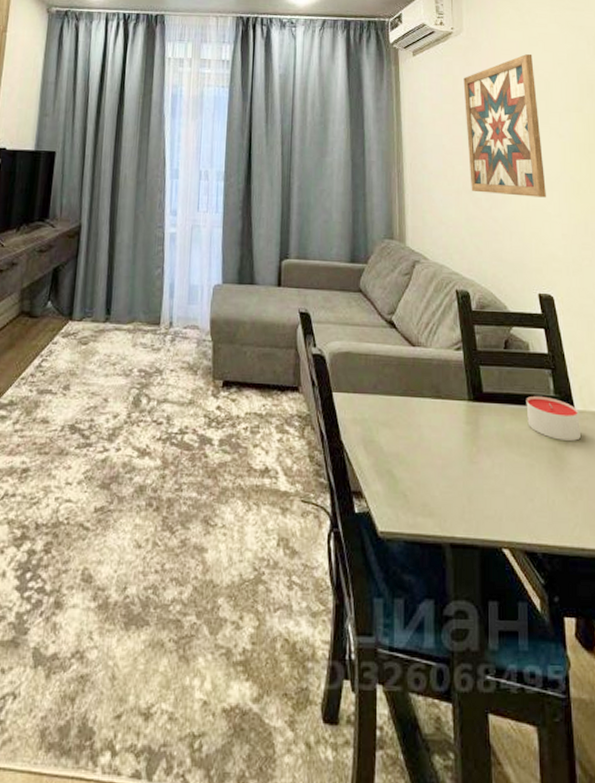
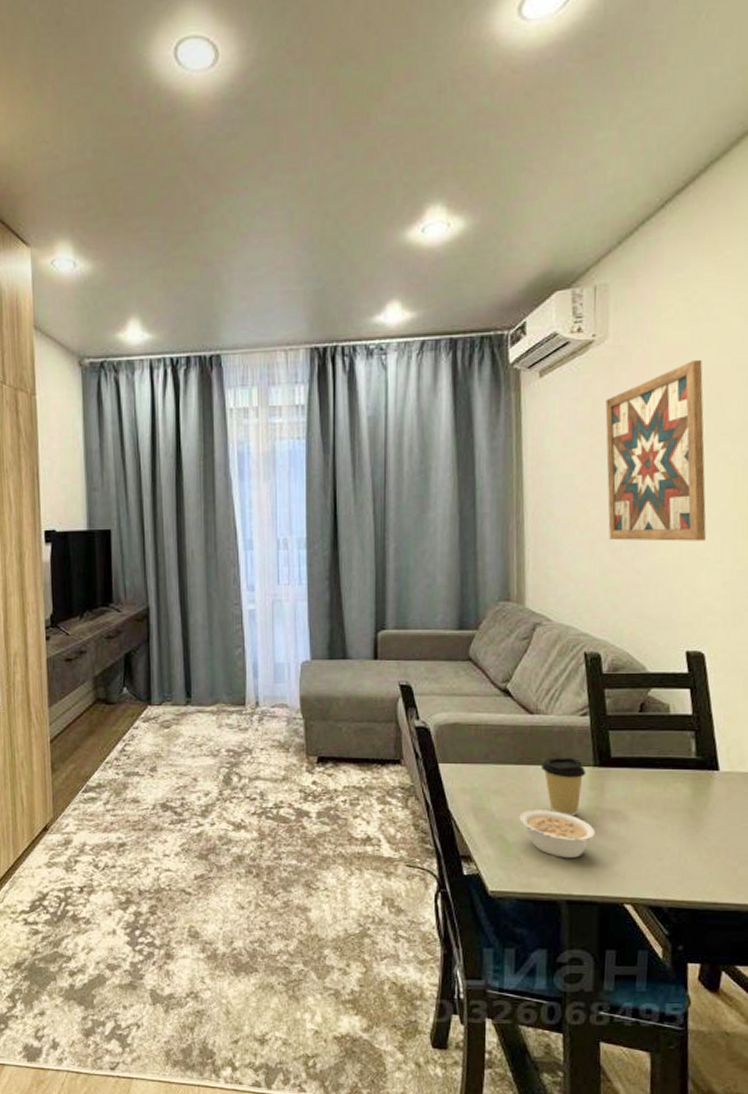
legume: none [405,443,473,496] -> present [519,810,596,858]
coffee cup: none [423,389,463,452] -> present [541,757,586,817]
candle: present [526,395,581,441] -> none [661,758,724,802]

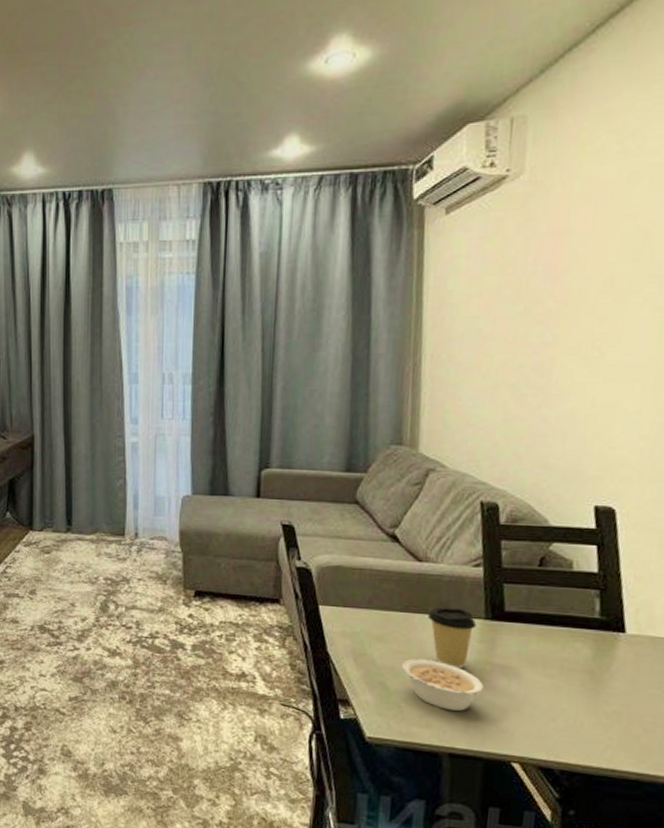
wall art: present [605,360,707,541] -> none [514,197,631,390]

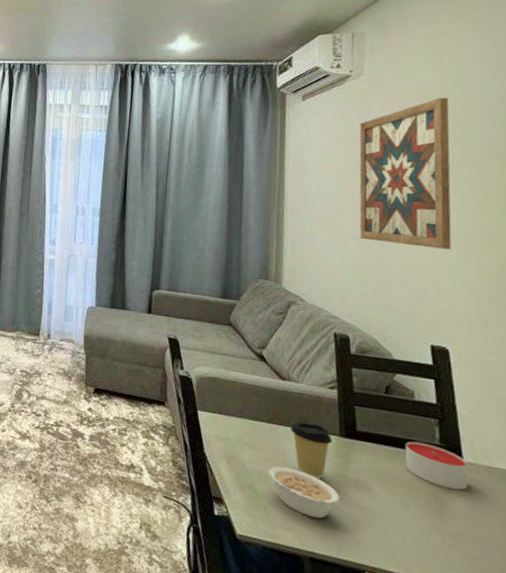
wall art: none [514,197,631,390] -> present [359,98,452,250]
candle: none [559,616,631,666] -> present [405,441,468,490]

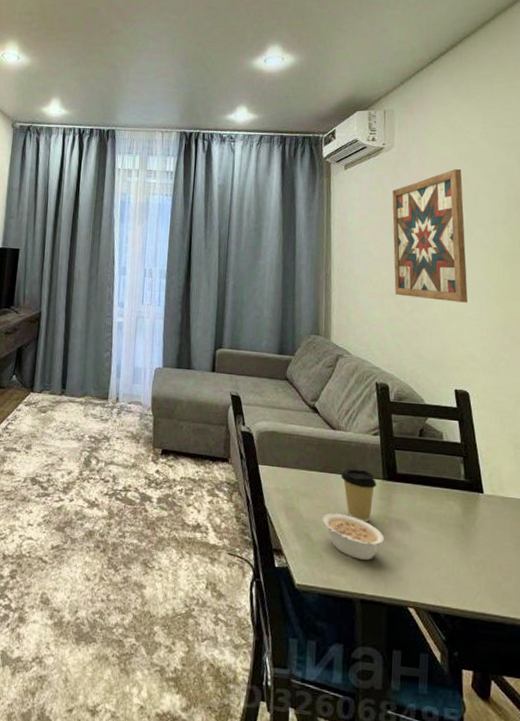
candle: present [405,441,468,490] -> none [437,479,488,521]

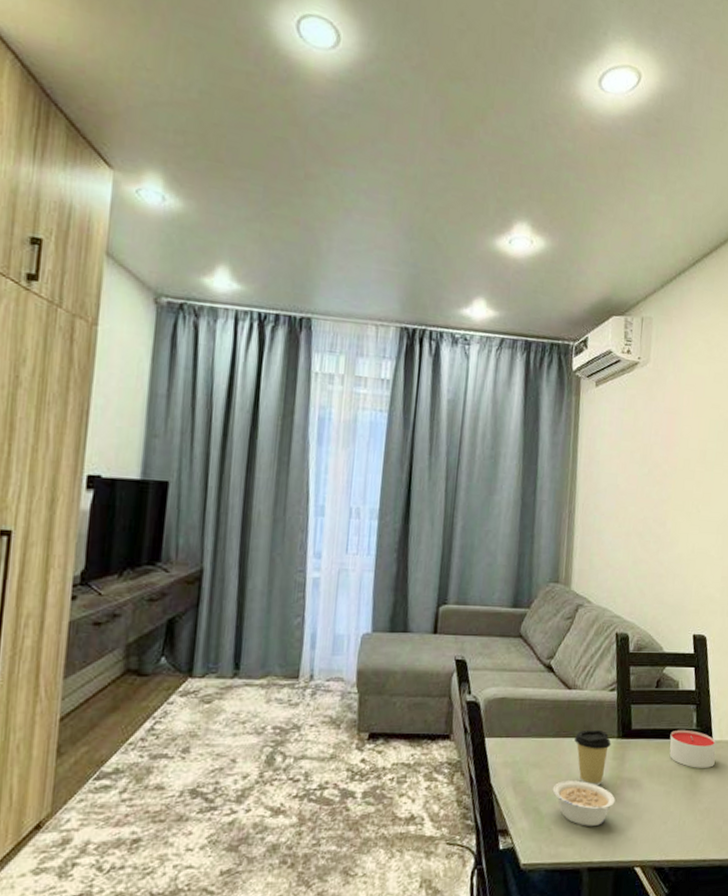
wall art: present [392,169,468,303] -> none [641,391,716,541]
candle: none [437,479,488,521] -> present [669,729,716,768]

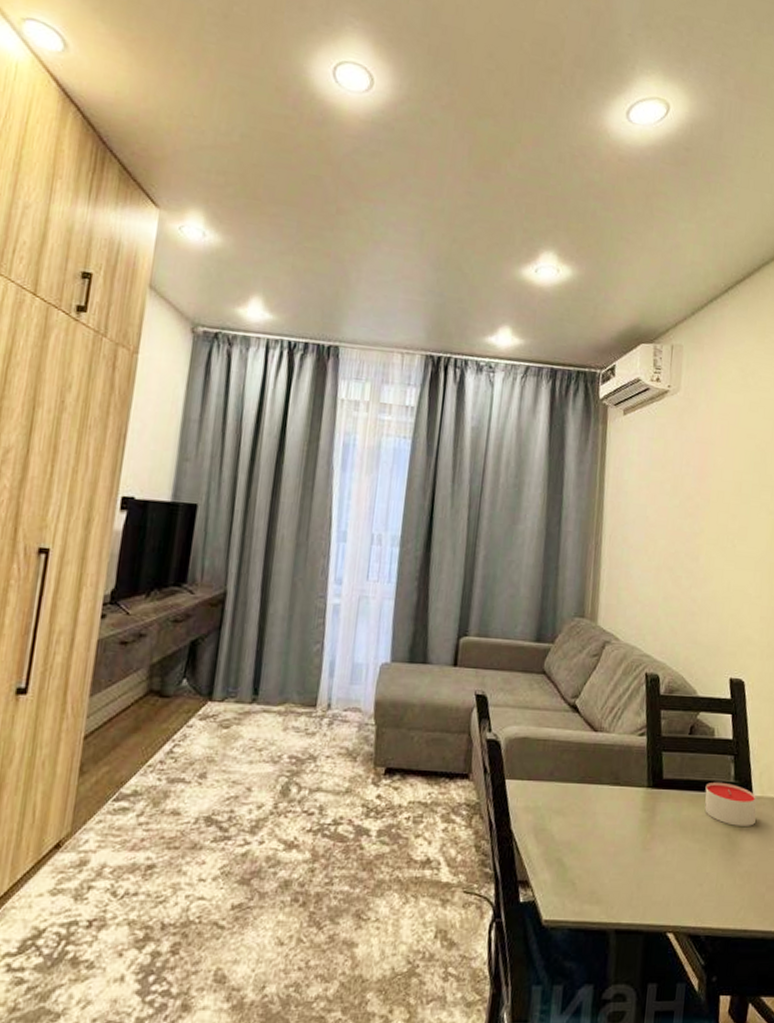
legume: present [552,780,616,826] -> none [577,831,646,883]
coffee cup: present [575,729,611,786] -> none [601,776,641,839]

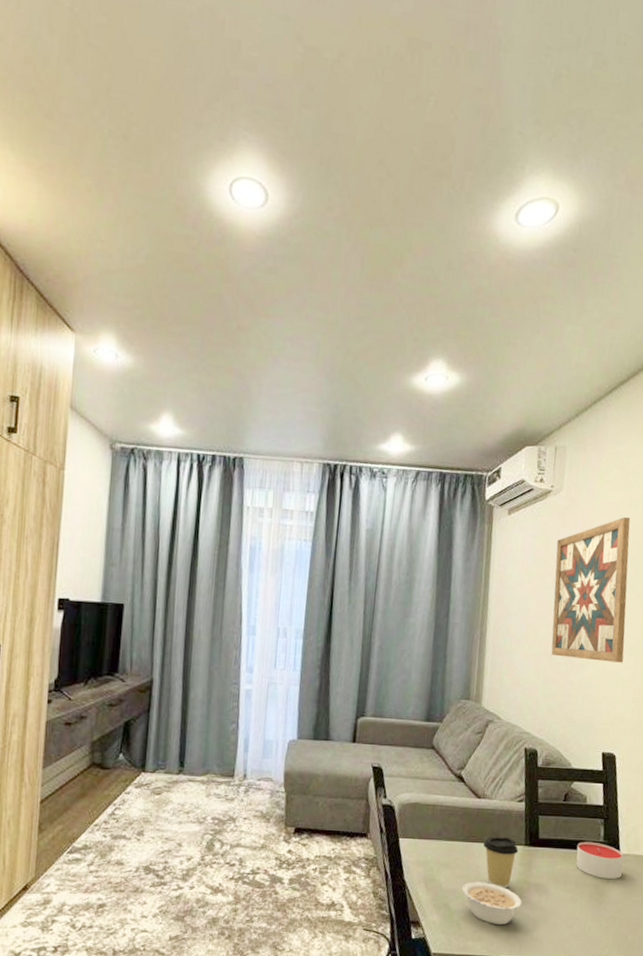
legume: none [577,831,646,883] -> present [461,881,522,924]
coffee cup: none [601,776,641,839] -> present [483,836,519,889]
wall art: none [672,420,751,578] -> present [551,517,631,663]

